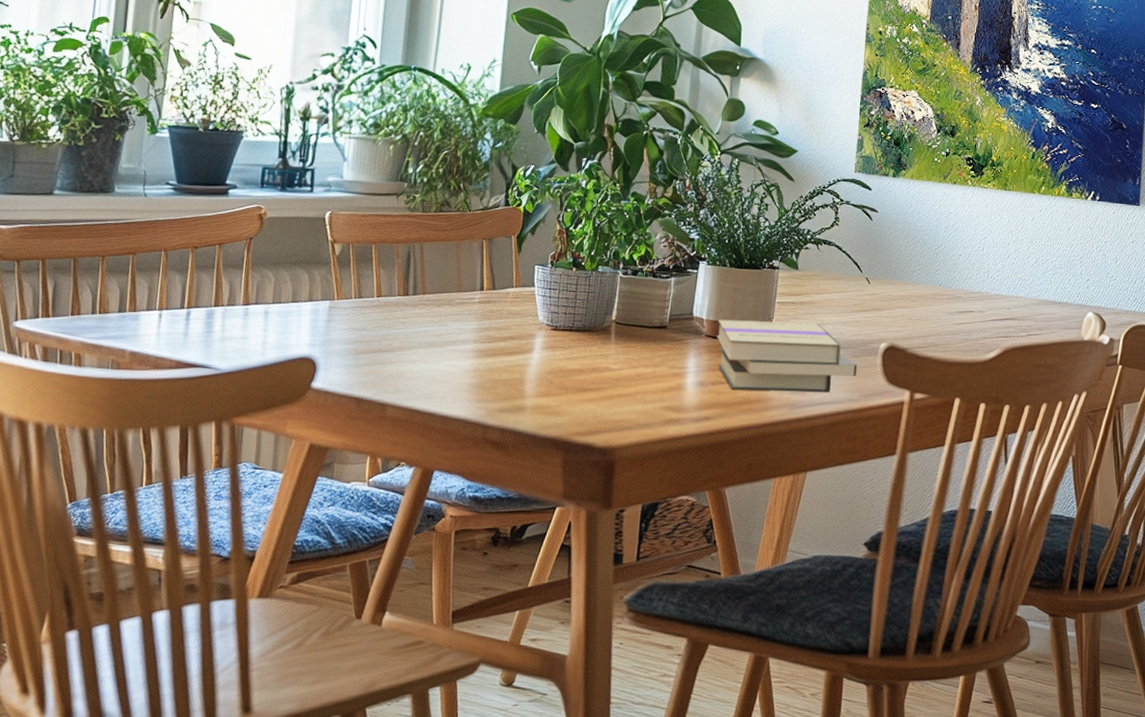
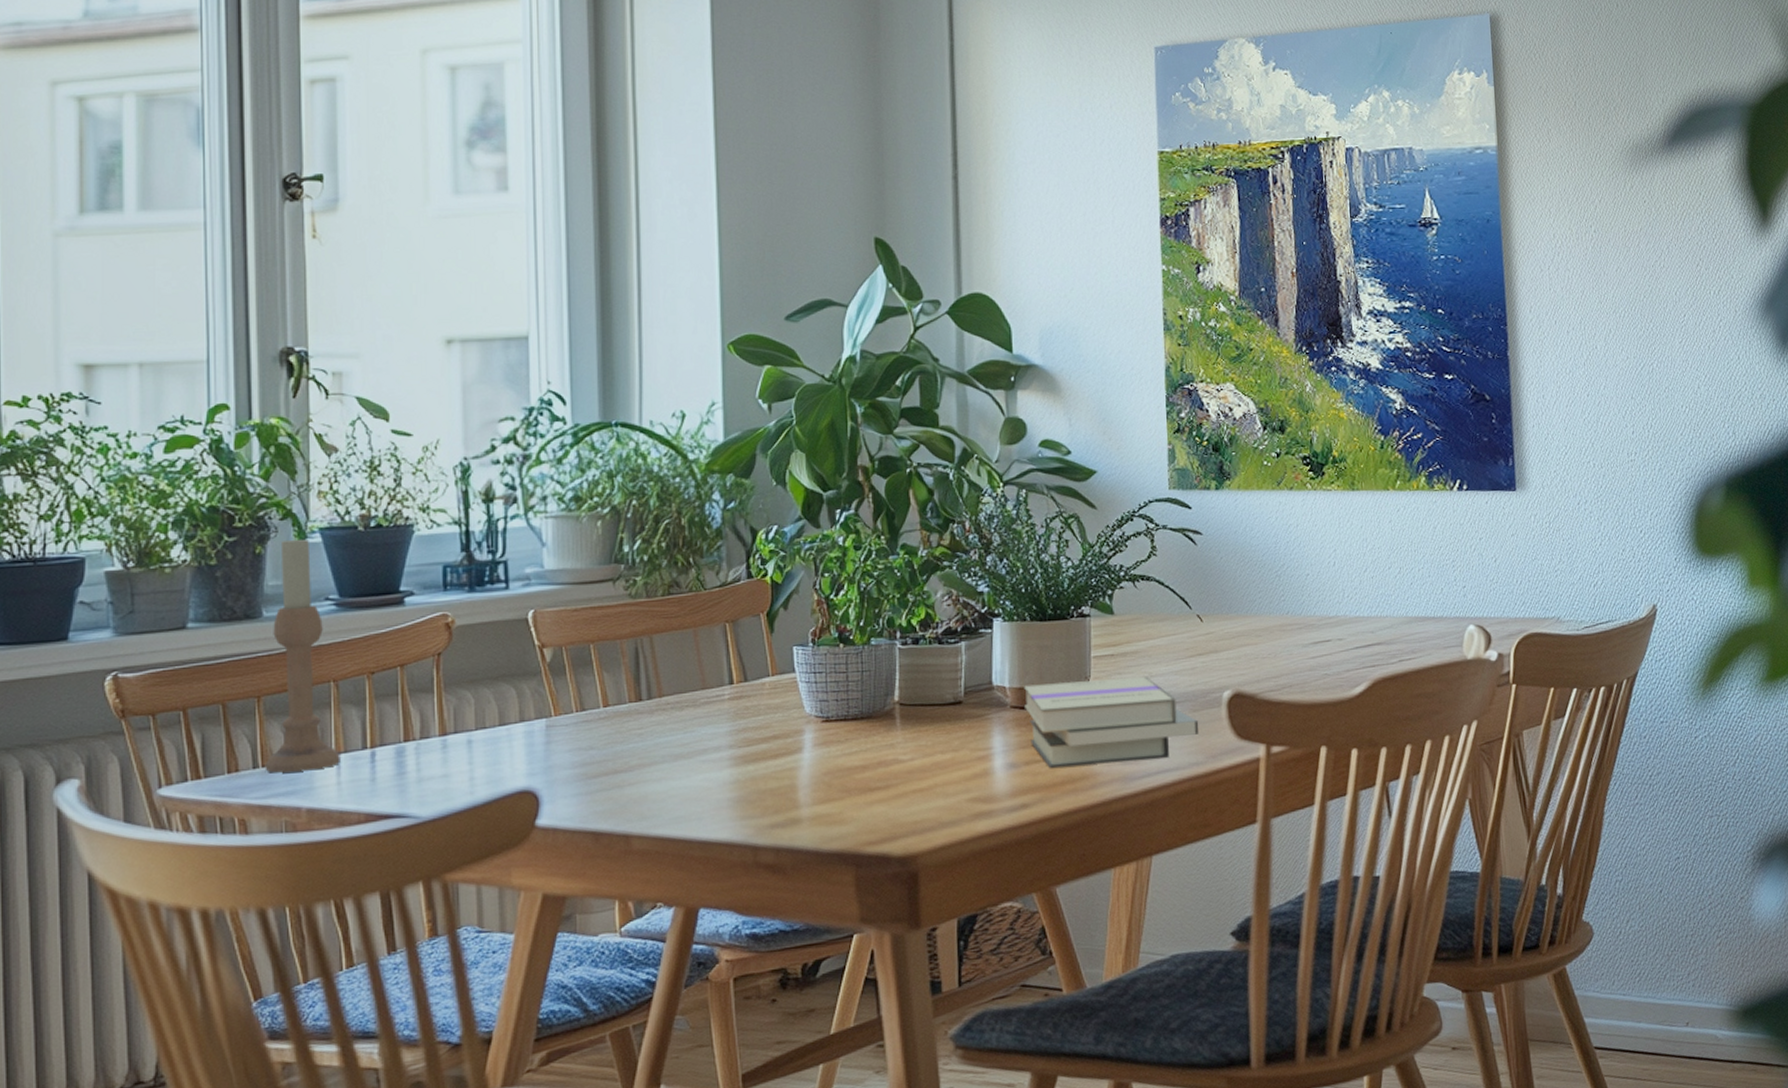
candlestick: none [101,130,162,321] -> present [264,536,340,773]

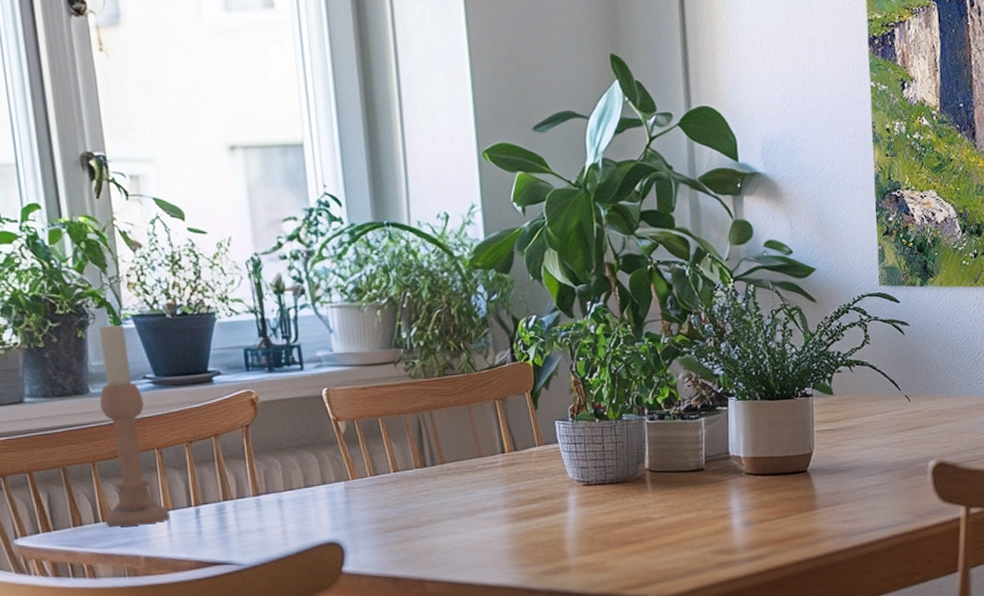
books: present [1024,676,1199,768] -> none [757,448,908,525]

